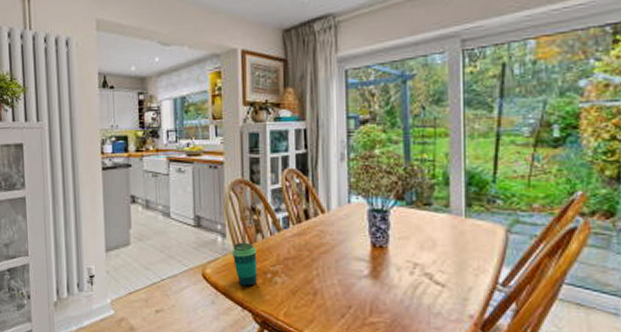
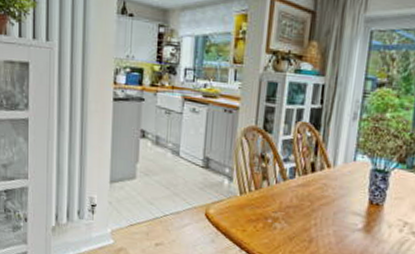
cup: present [231,242,258,287] -> none [236,187,261,230]

